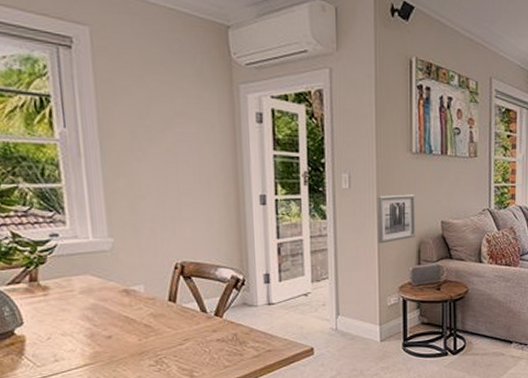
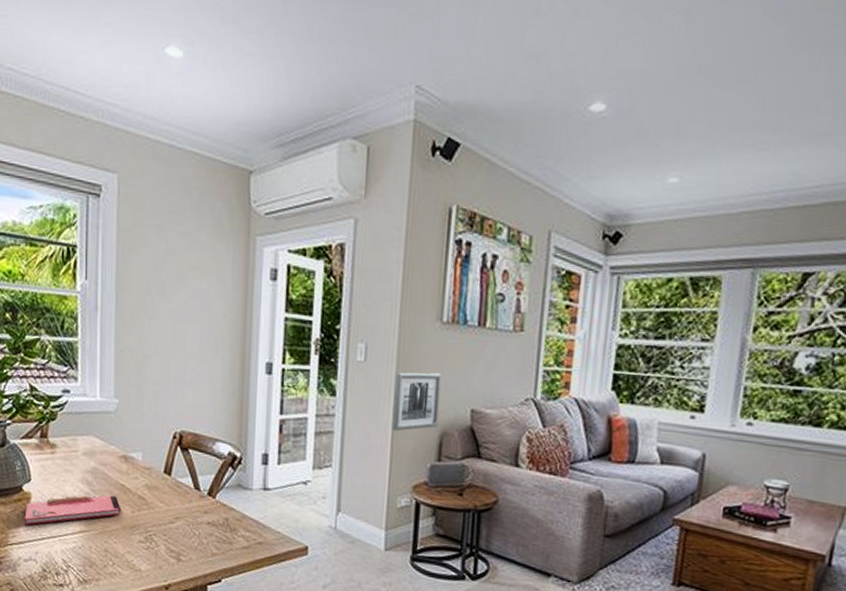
notebook: none [19,326,128,367] -> present [24,494,121,525]

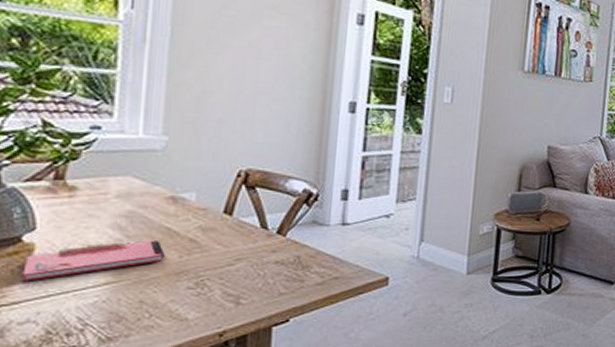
wall art: present [392,372,442,431] -> none [476,113,523,166]

